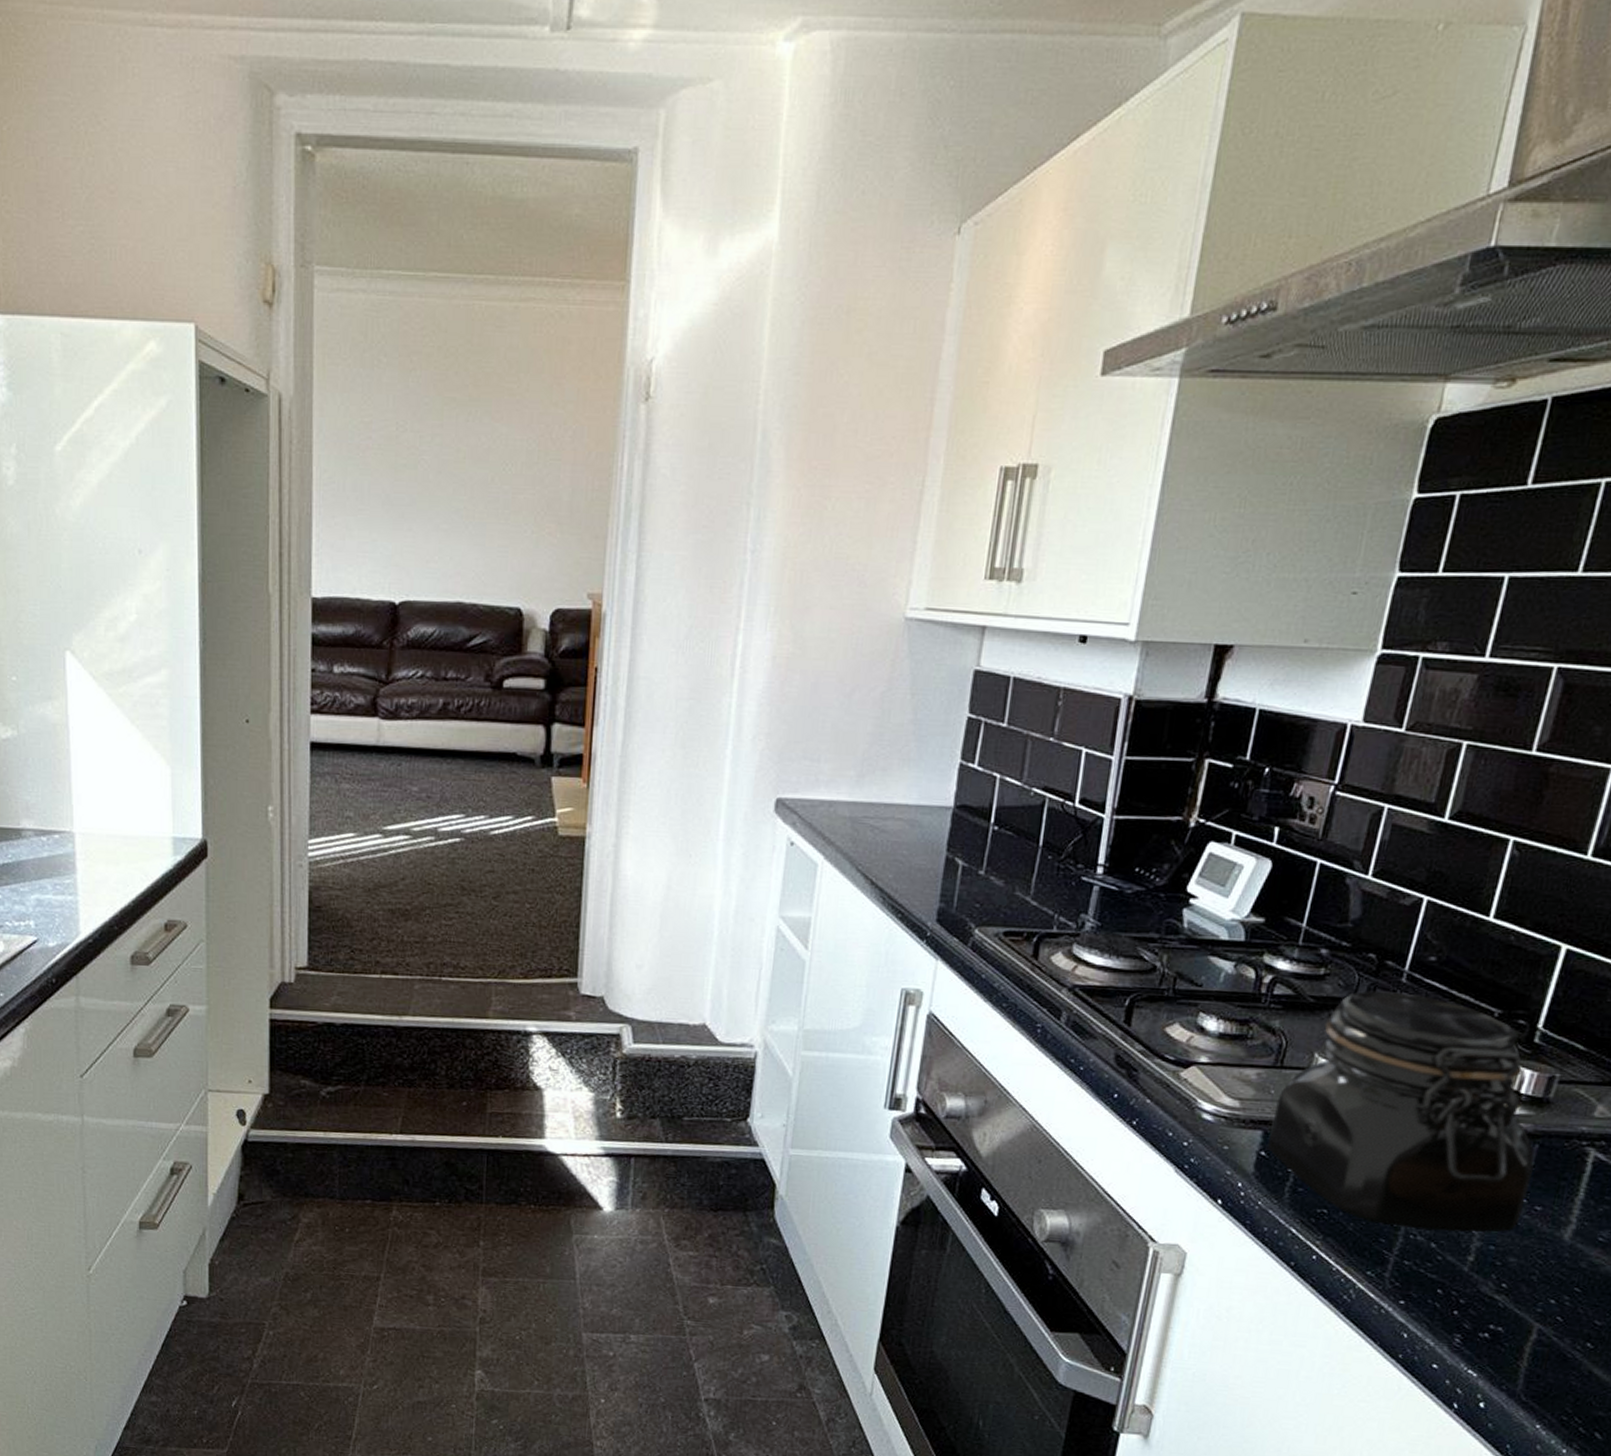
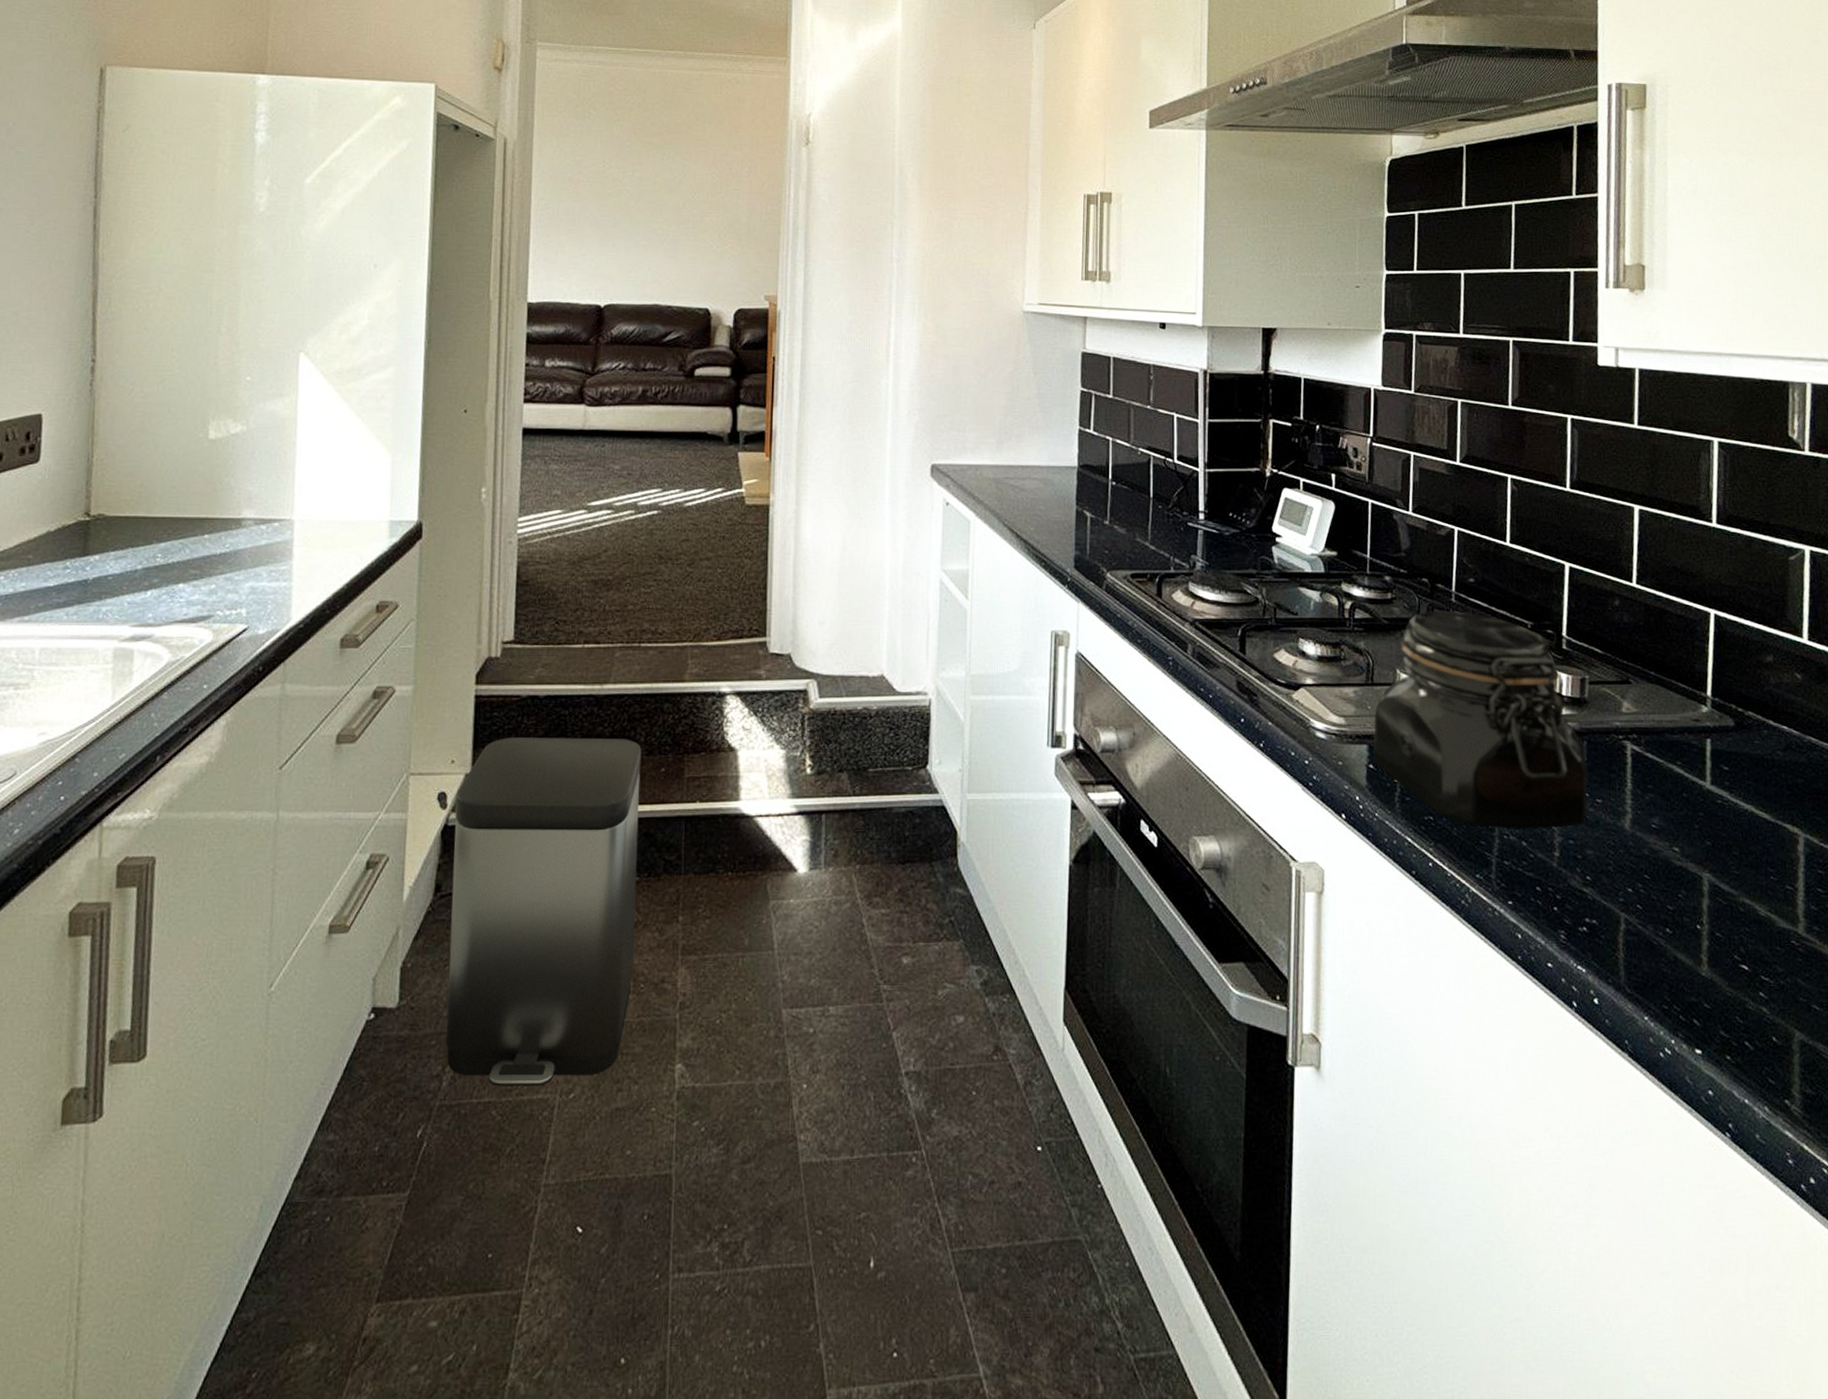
pedal bin: none [254,1062,442,1376] -> present [445,737,642,1087]

